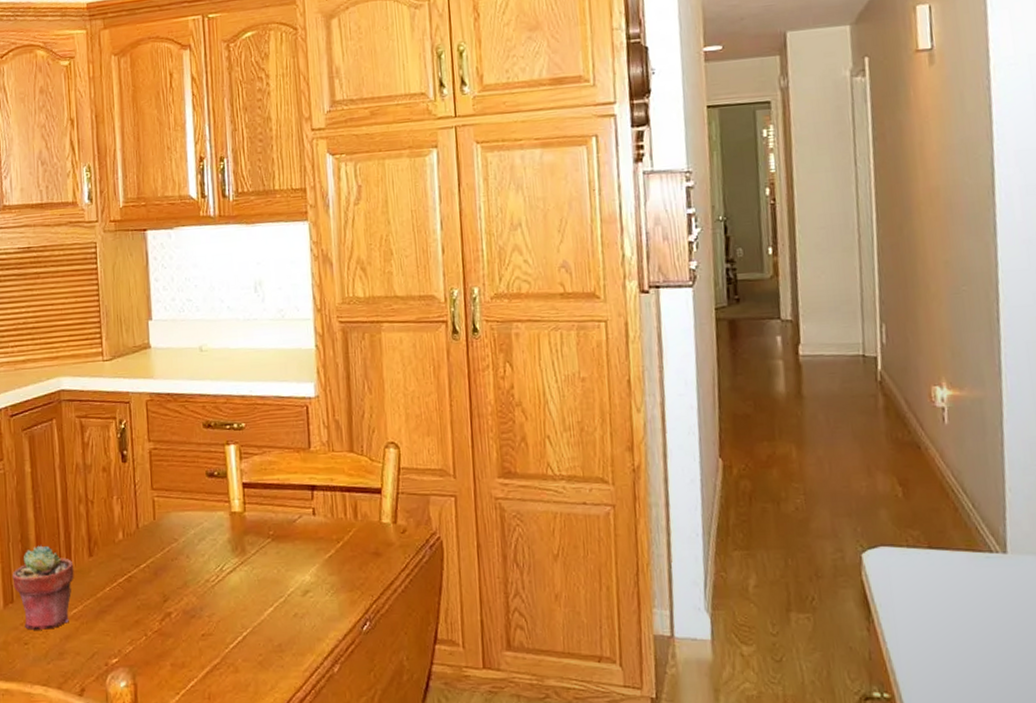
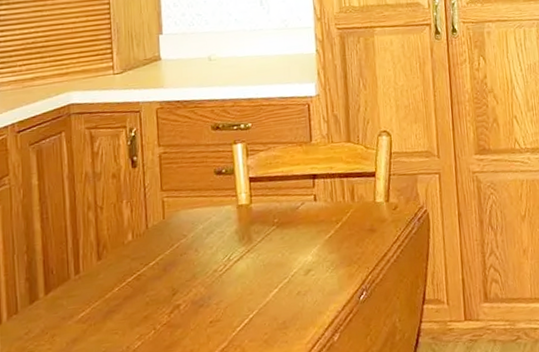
potted succulent: present [12,545,74,630] -> none [17,254,82,338]

